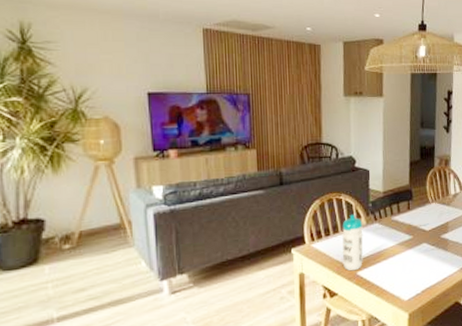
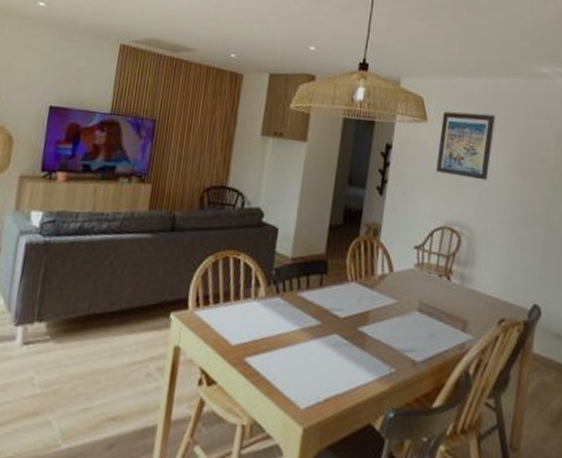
water bottle: present [342,214,363,271] -> none [229,280,262,356]

